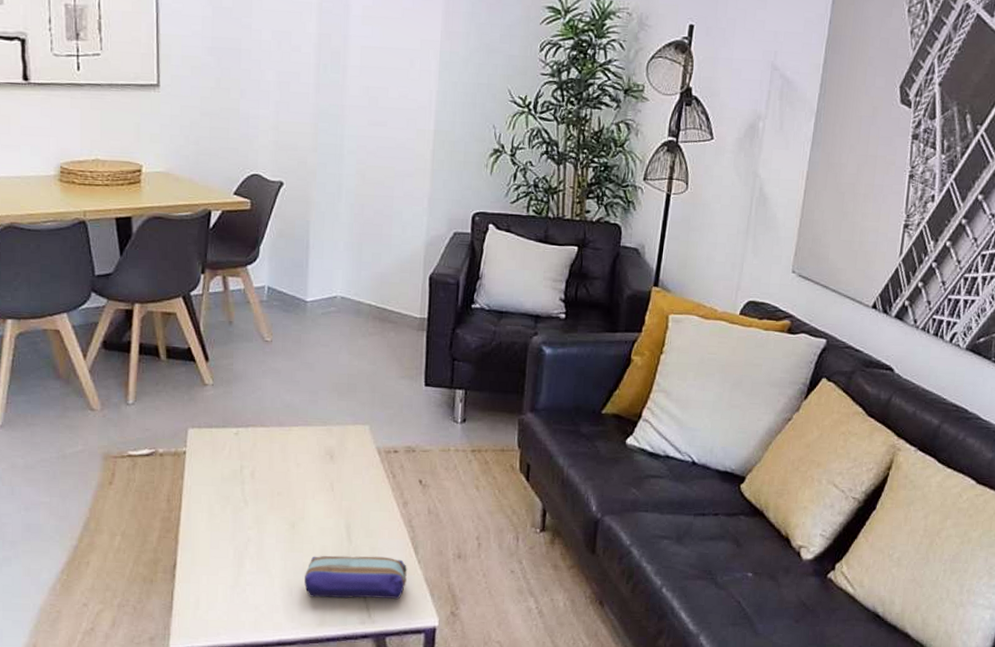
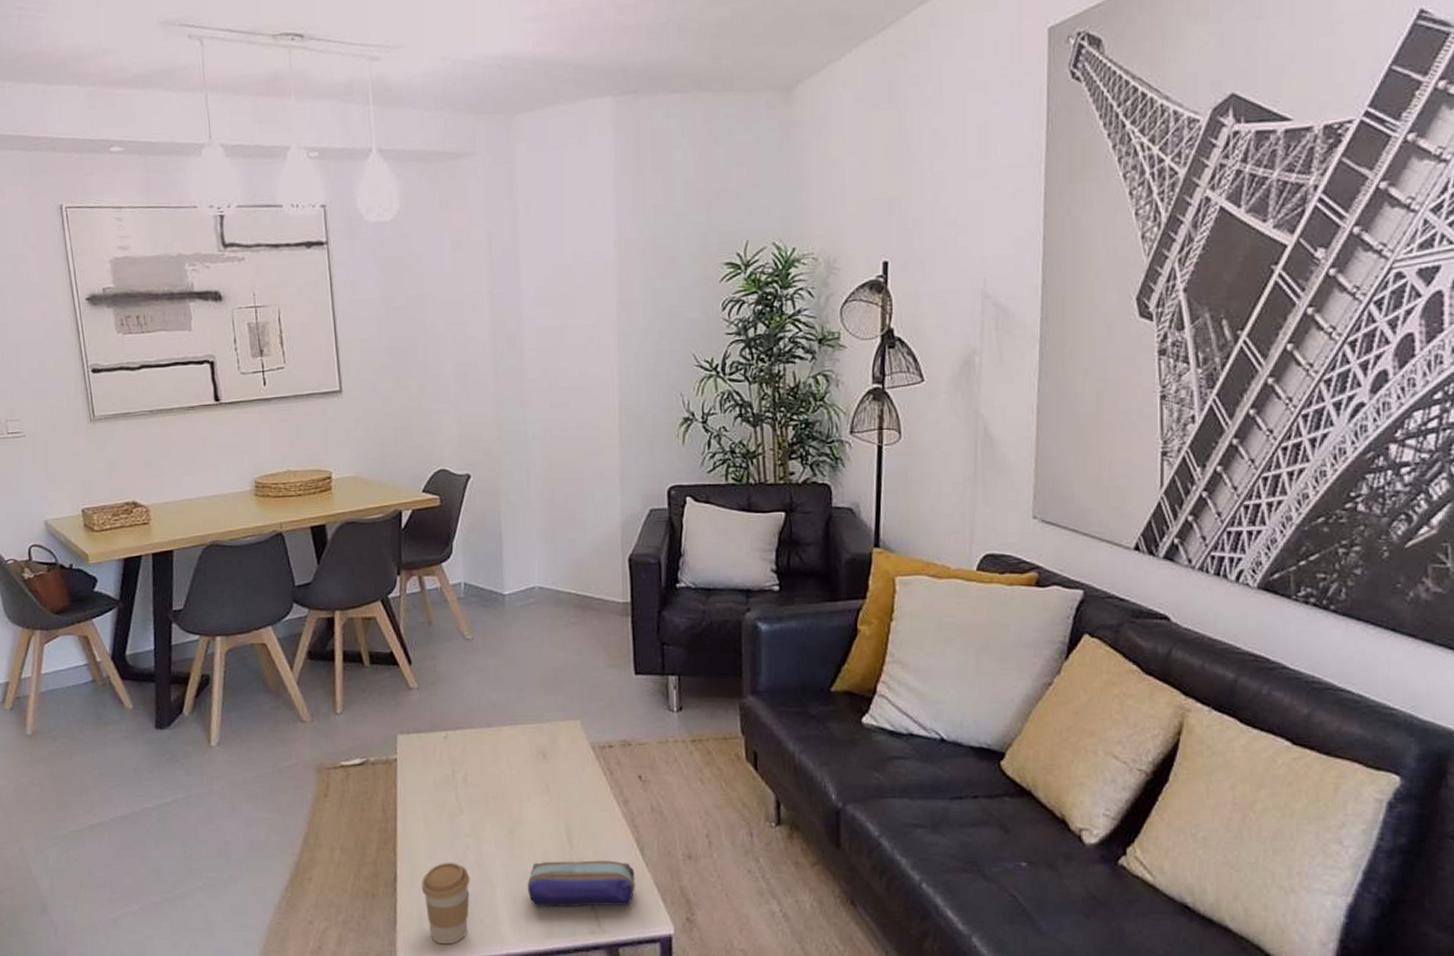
coffee cup: none [200,552,249,630] -> present [421,862,470,945]

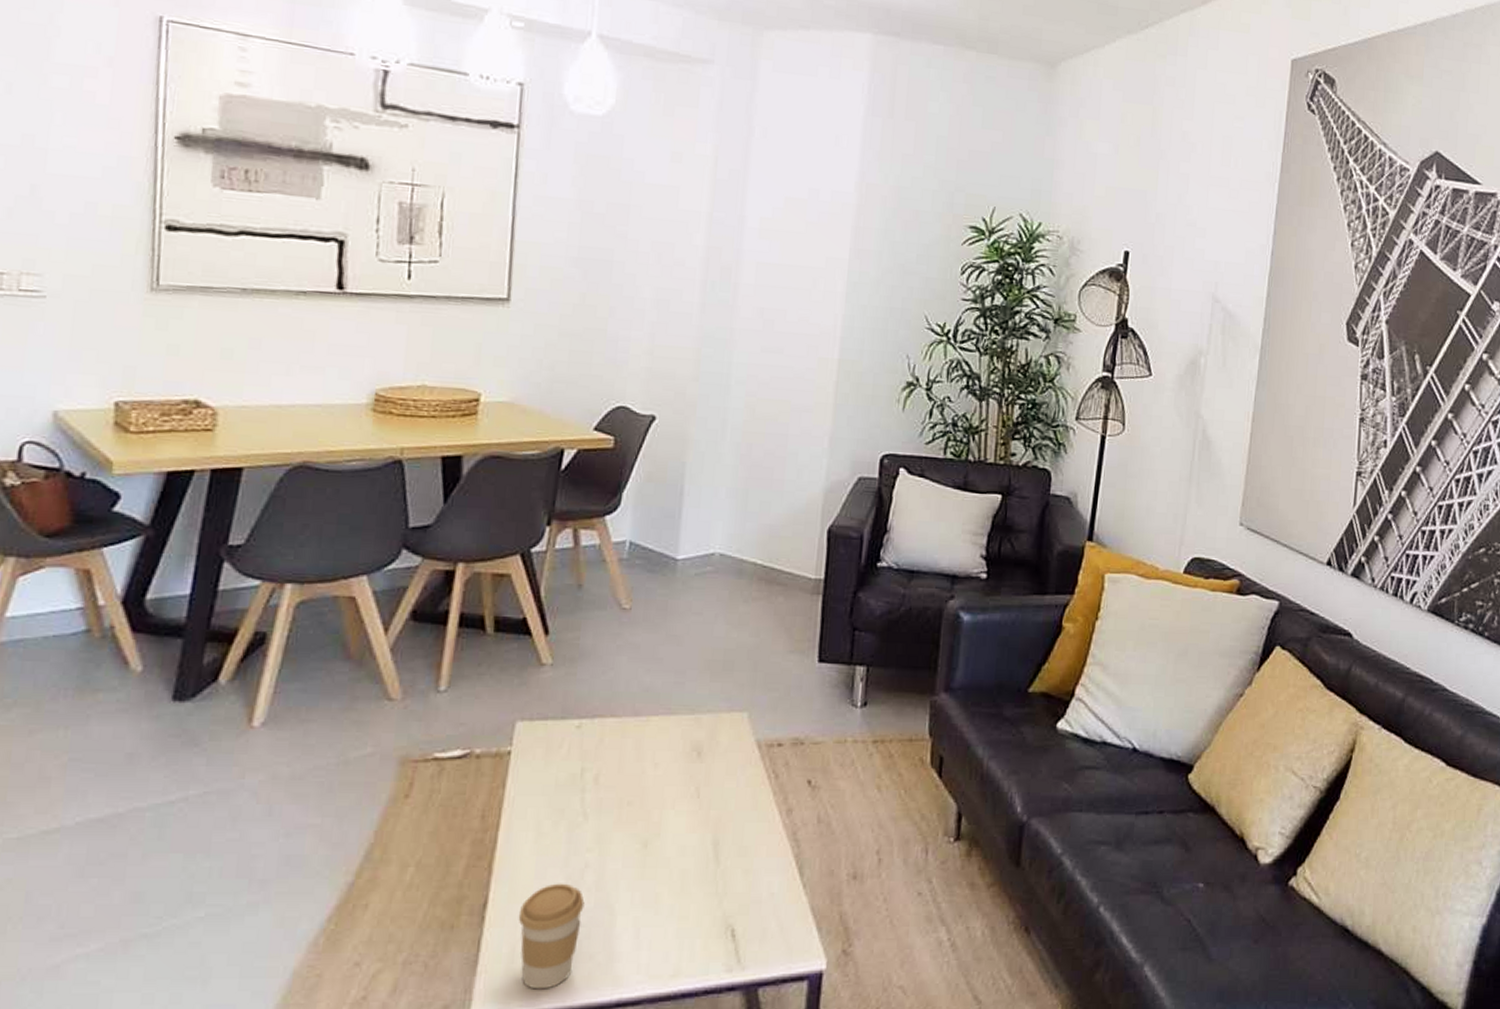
pencil case: present [528,860,635,907] -> none [656,881,789,939]

